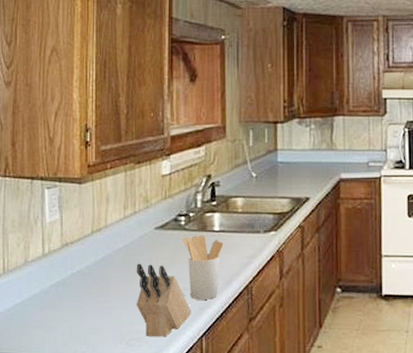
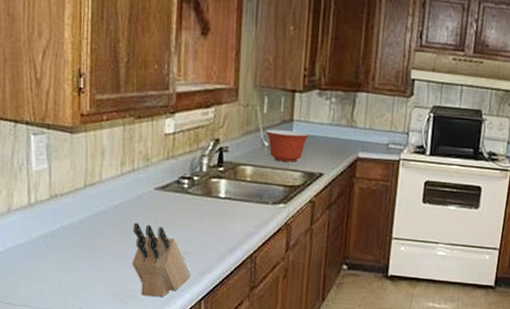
utensil holder: present [182,235,224,300] -> none [184,200,229,265]
mixing bowl: none [252,160,294,190] -> present [265,129,310,162]

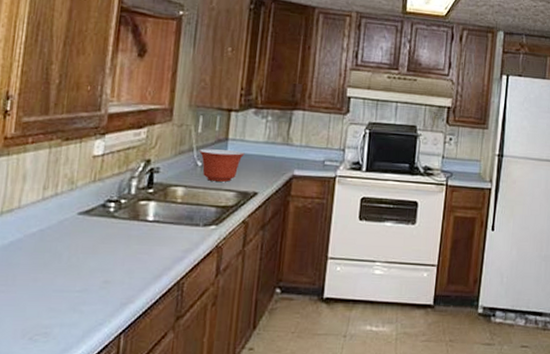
knife block: present [131,222,191,298] -> none [46,251,111,333]

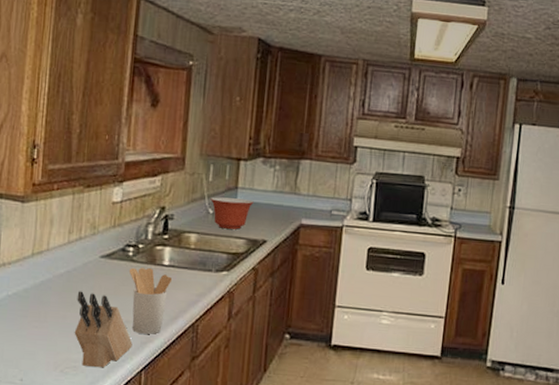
knife block: none [46,251,111,333] -> present [74,291,133,368]
utensil holder: none [109,224,157,294] -> present [128,268,173,334]

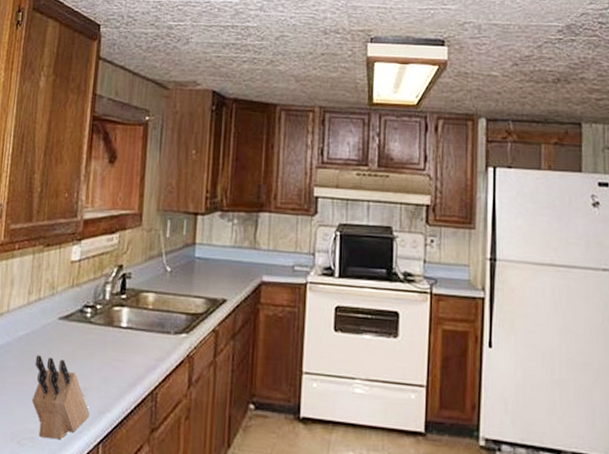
utensil holder: present [128,268,173,334] -> none [86,330,131,403]
mixing bowl: present [210,197,254,230] -> none [168,253,212,288]

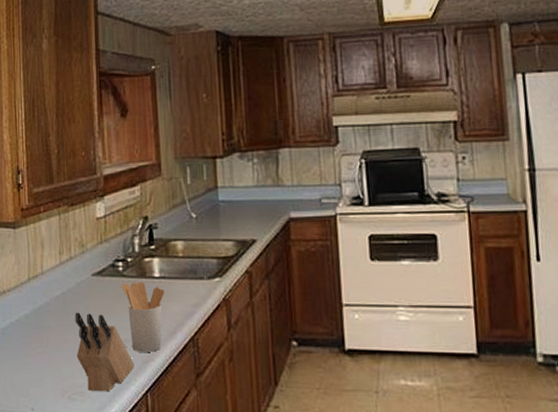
utensil holder: none [86,330,131,403] -> present [121,282,165,352]

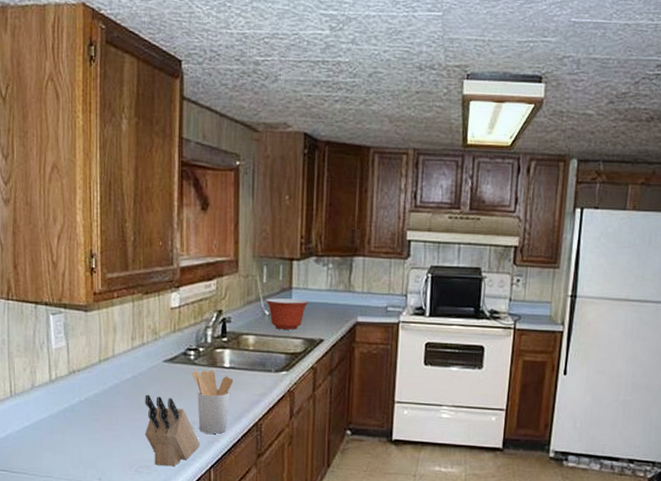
mixing bowl: none [191,198,237,232] -> present [265,298,309,330]

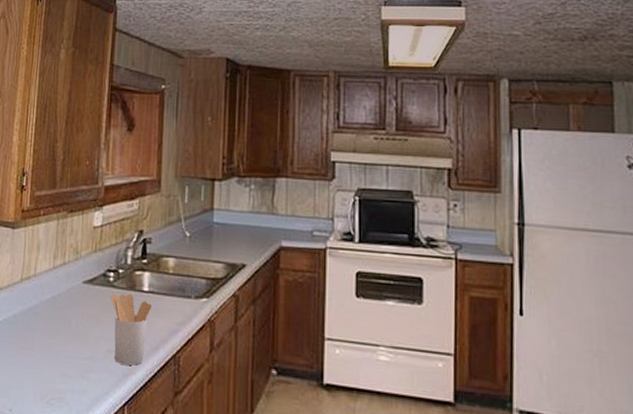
knife block: present [144,394,200,467] -> none [59,317,115,401]
mixing bowl: present [265,298,309,330] -> none [187,219,231,253]

